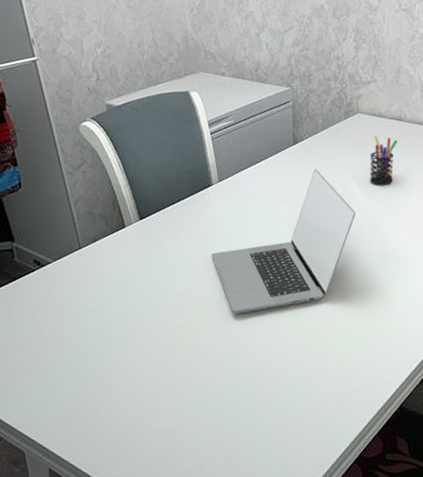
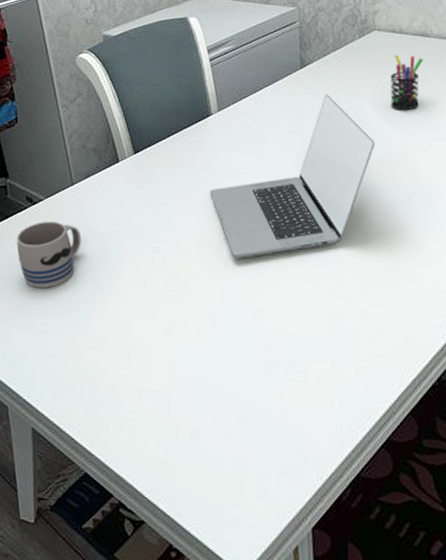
mug: none [25,282,91,345] -> present [16,221,82,289]

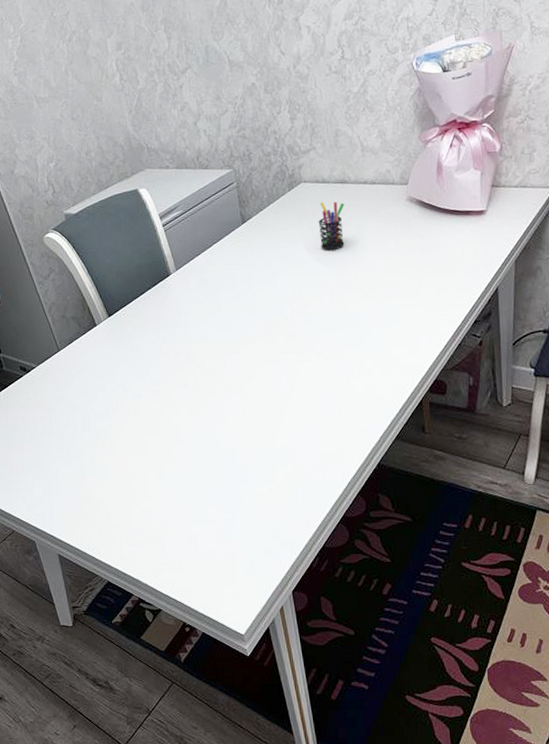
mug: present [16,221,82,289] -> none [17,384,75,442]
laptop: present [210,94,375,259] -> none [178,244,311,394]

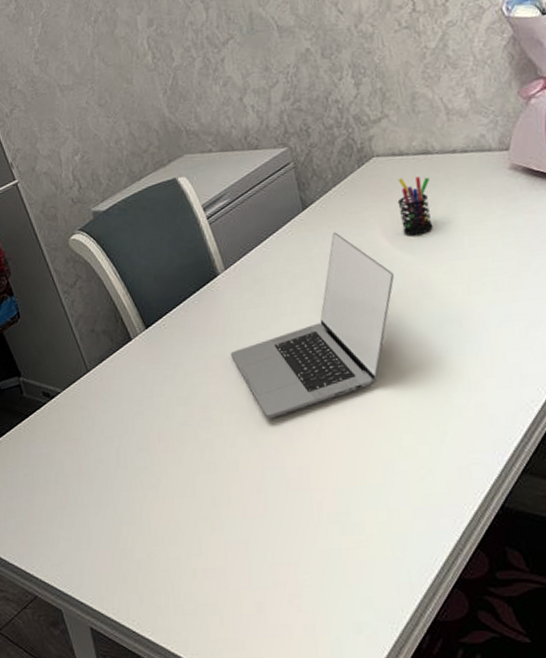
laptop: none [178,244,311,394] -> present [231,232,394,419]

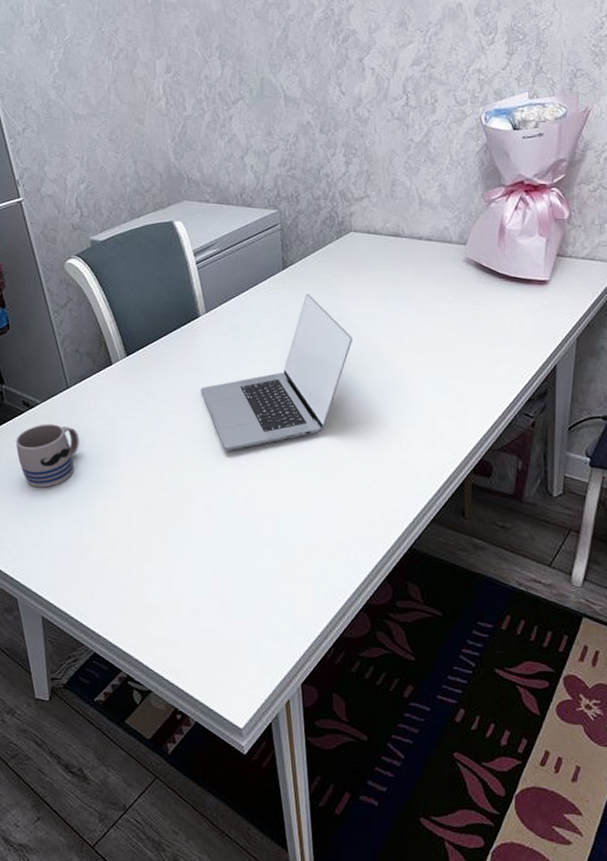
mug: none [40,412,108,484] -> present [15,424,79,488]
pen holder: present [397,176,433,236] -> none [366,254,396,308]

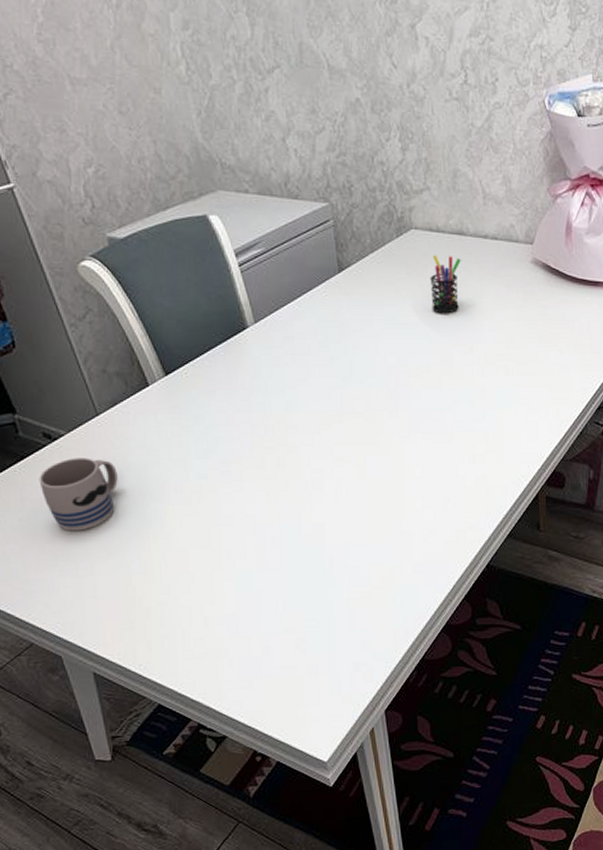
laptop: present [201,294,352,451] -> none [256,299,419,477]
pen holder: none [366,254,396,308] -> present [430,254,461,314]

